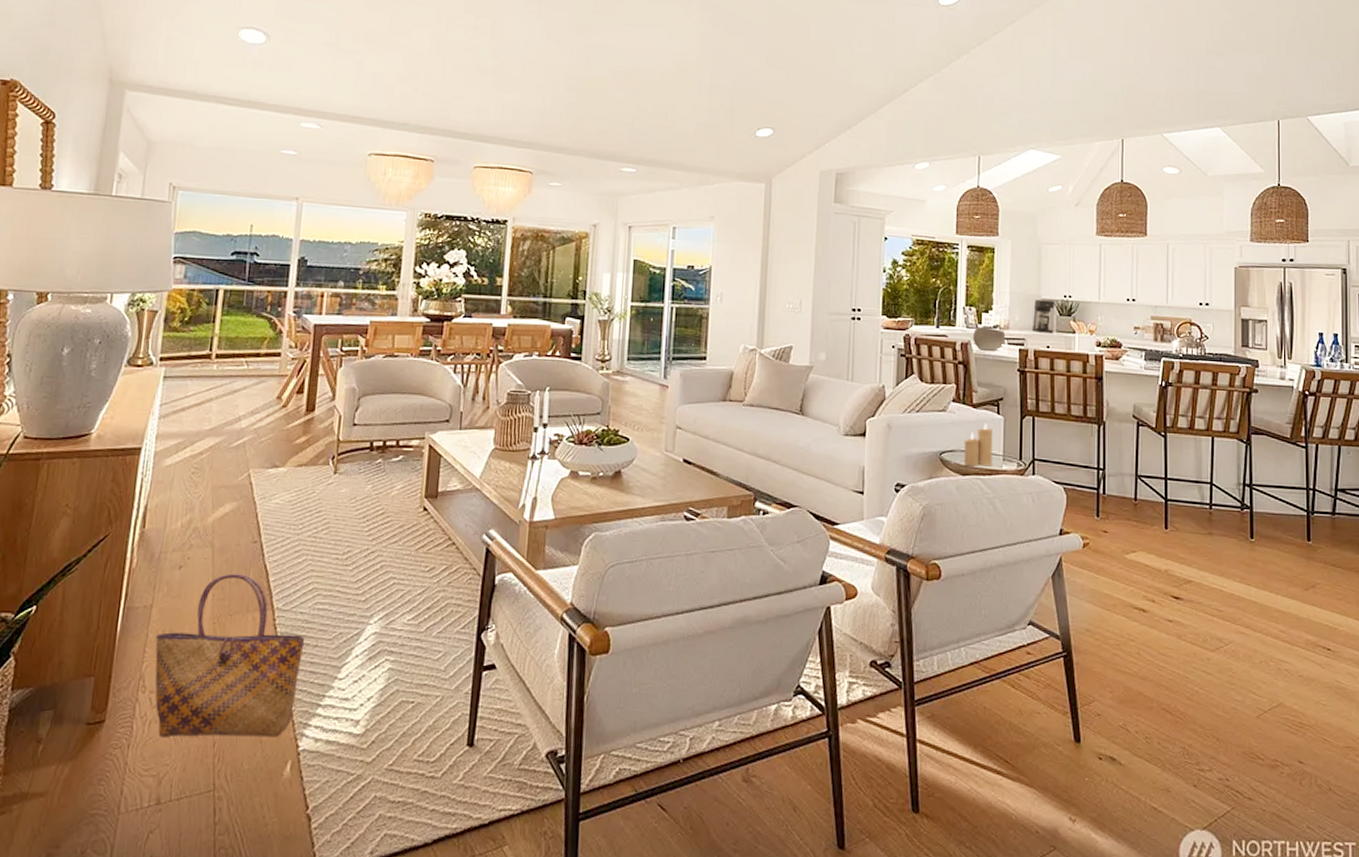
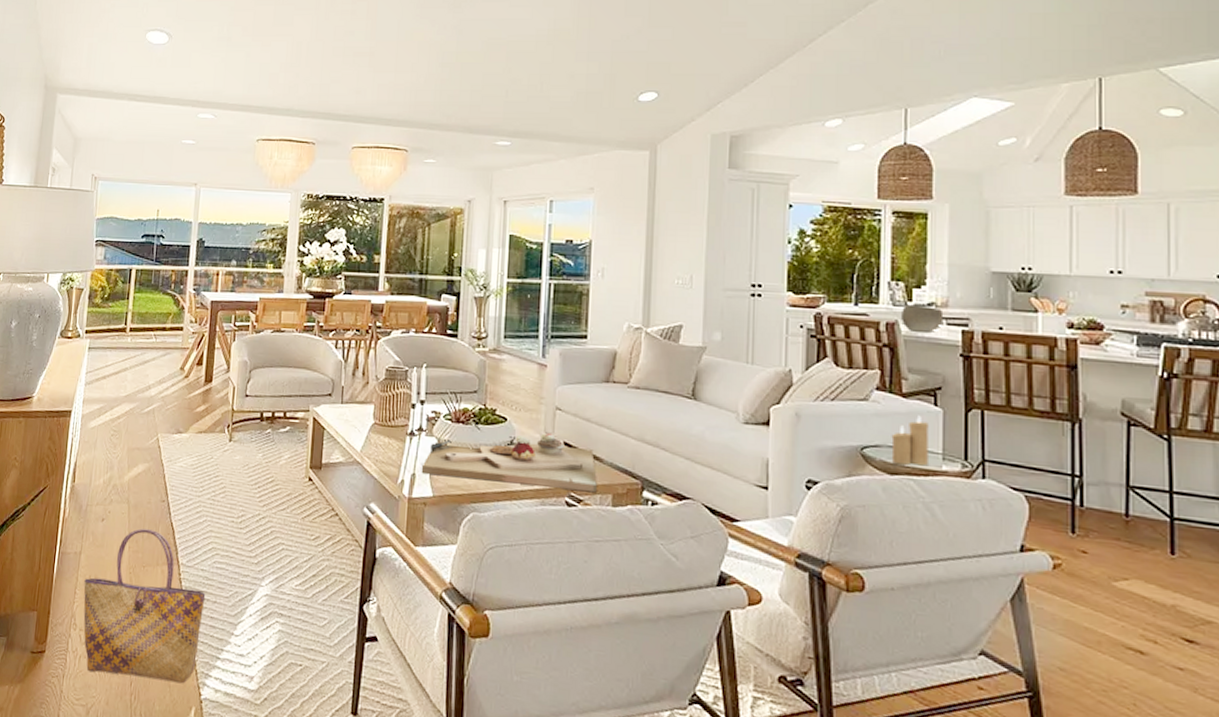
decorative tray: none [543,452,714,506] -> present [421,433,597,493]
coffee maker: present [1031,300,1055,334] -> none [978,273,1009,313]

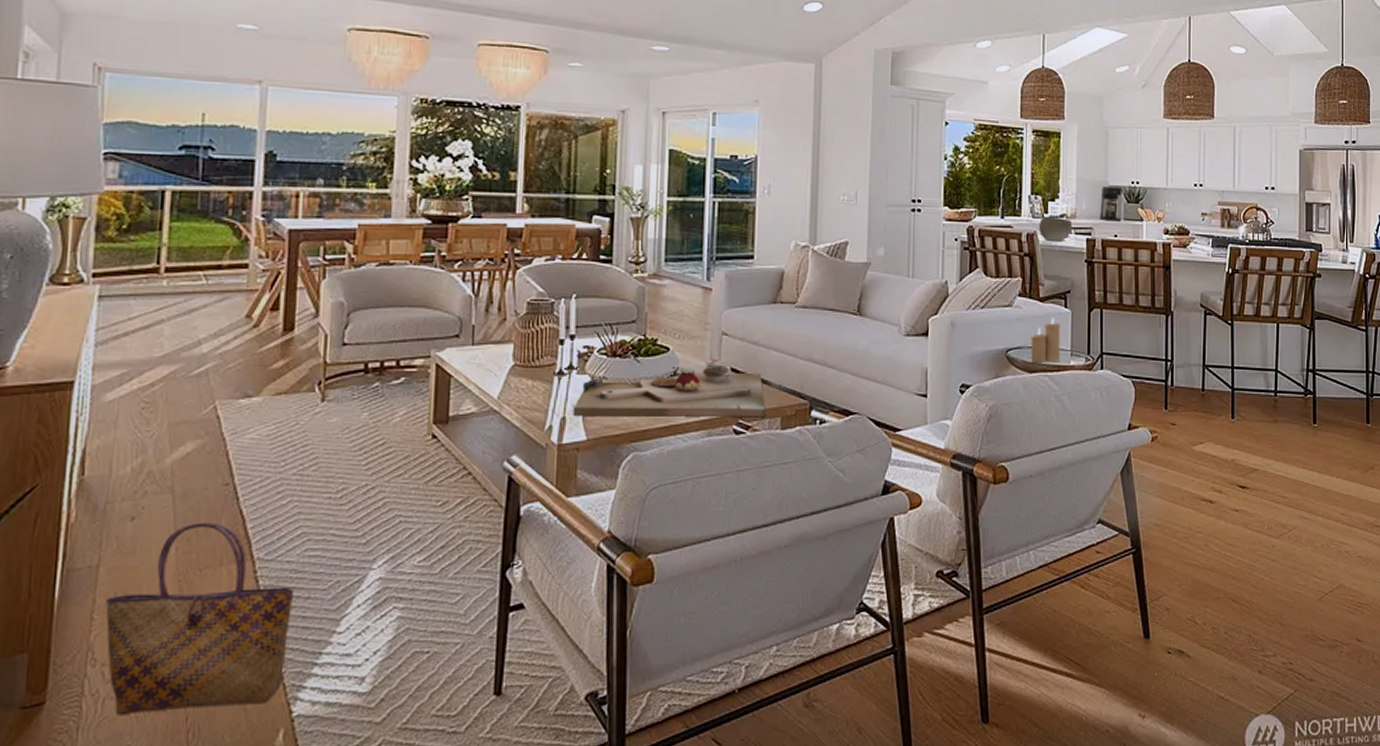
coffee maker: none [978,273,1009,313] -> present [1099,187,1122,222]

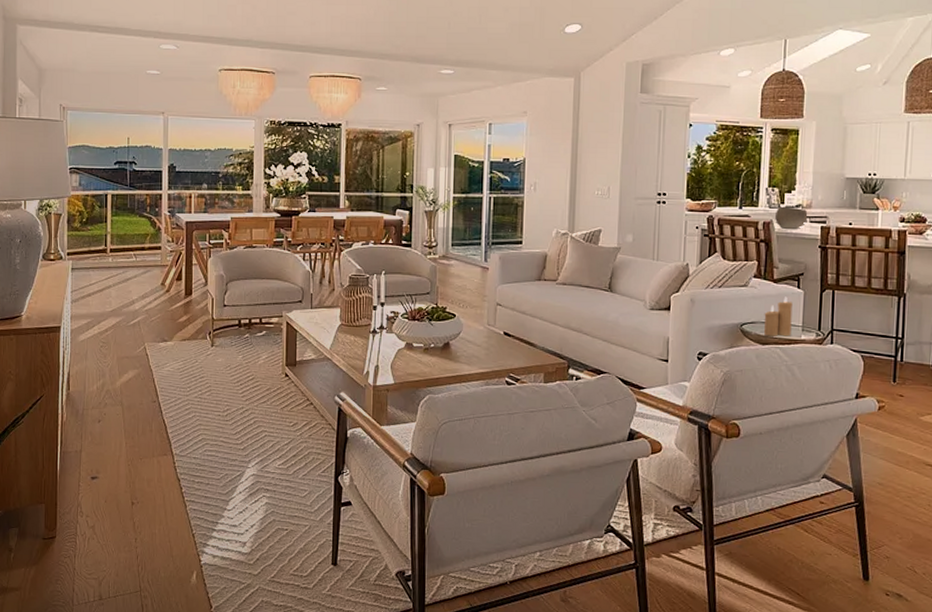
tote bag: present [105,522,295,716] -> none [86,426,199,553]
decorative tray: present [572,361,766,418] -> none [383,326,532,373]
coffee maker: present [1099,187,1122,222] -> none [834,179,859,211]

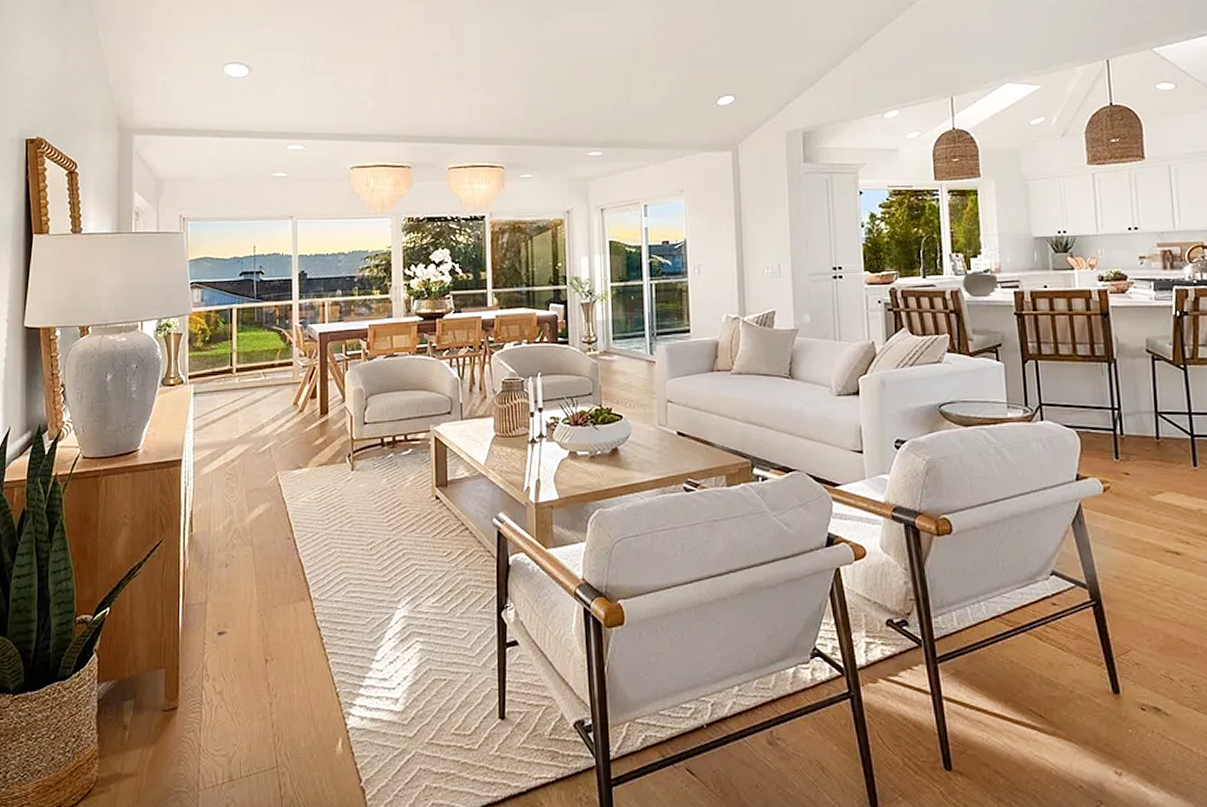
candle: present [763,296,793,337] -> none [963,371,996,416]

